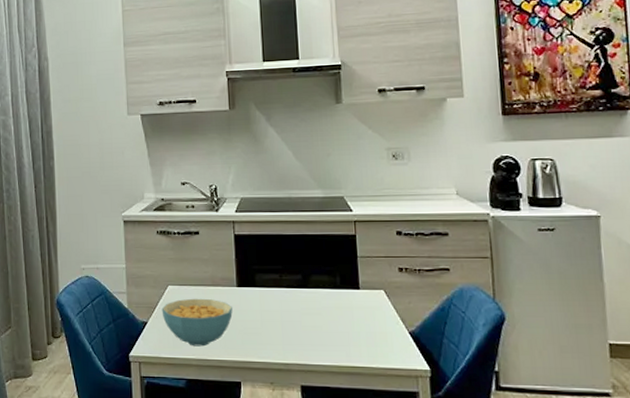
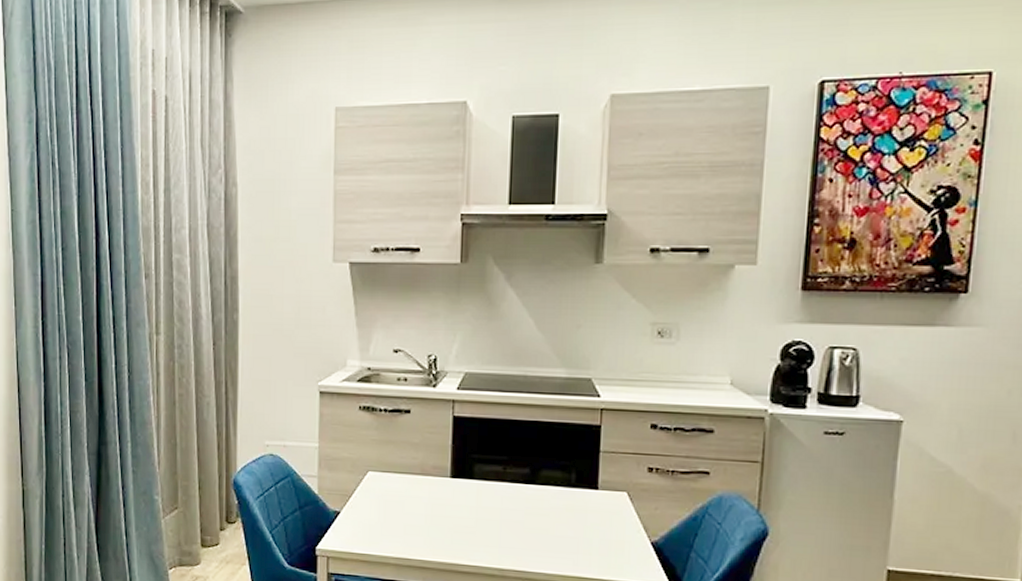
cereal bowl: present [161,298,233,347] -> none [358,487,443,544]

